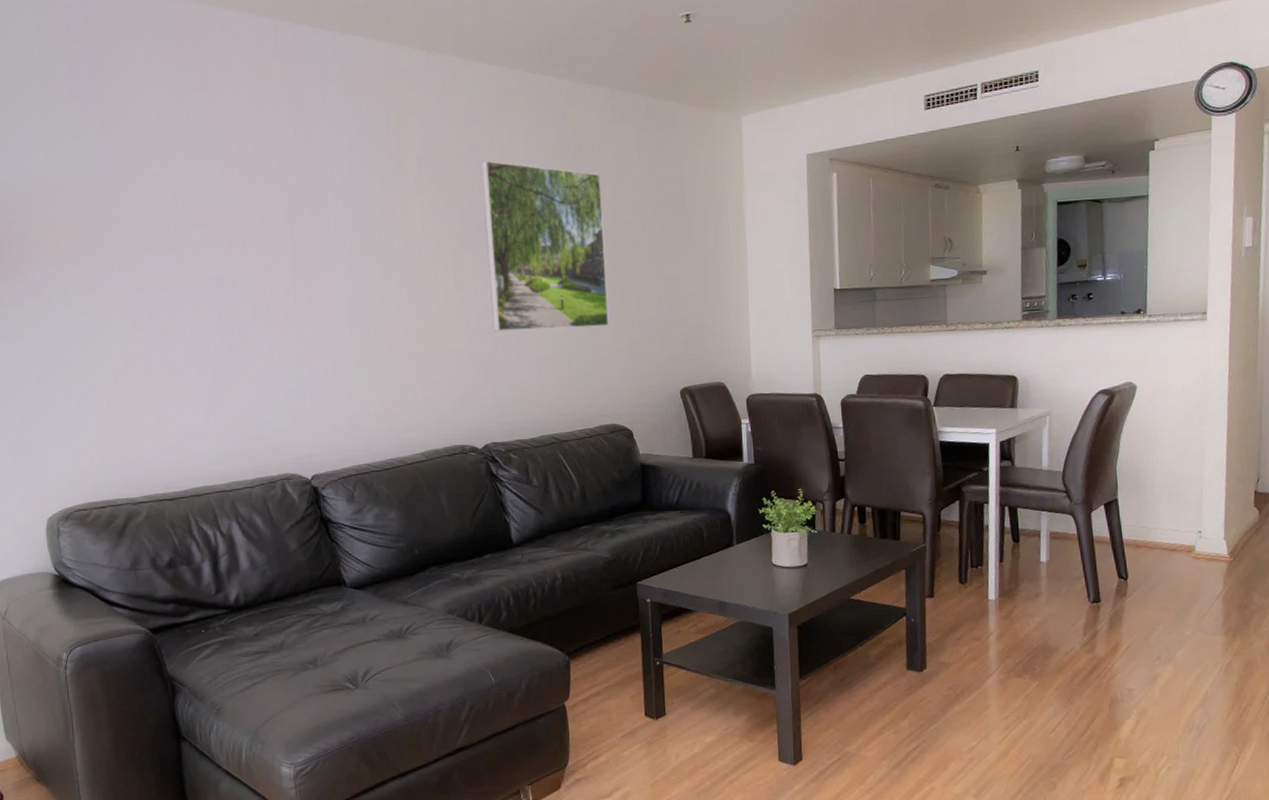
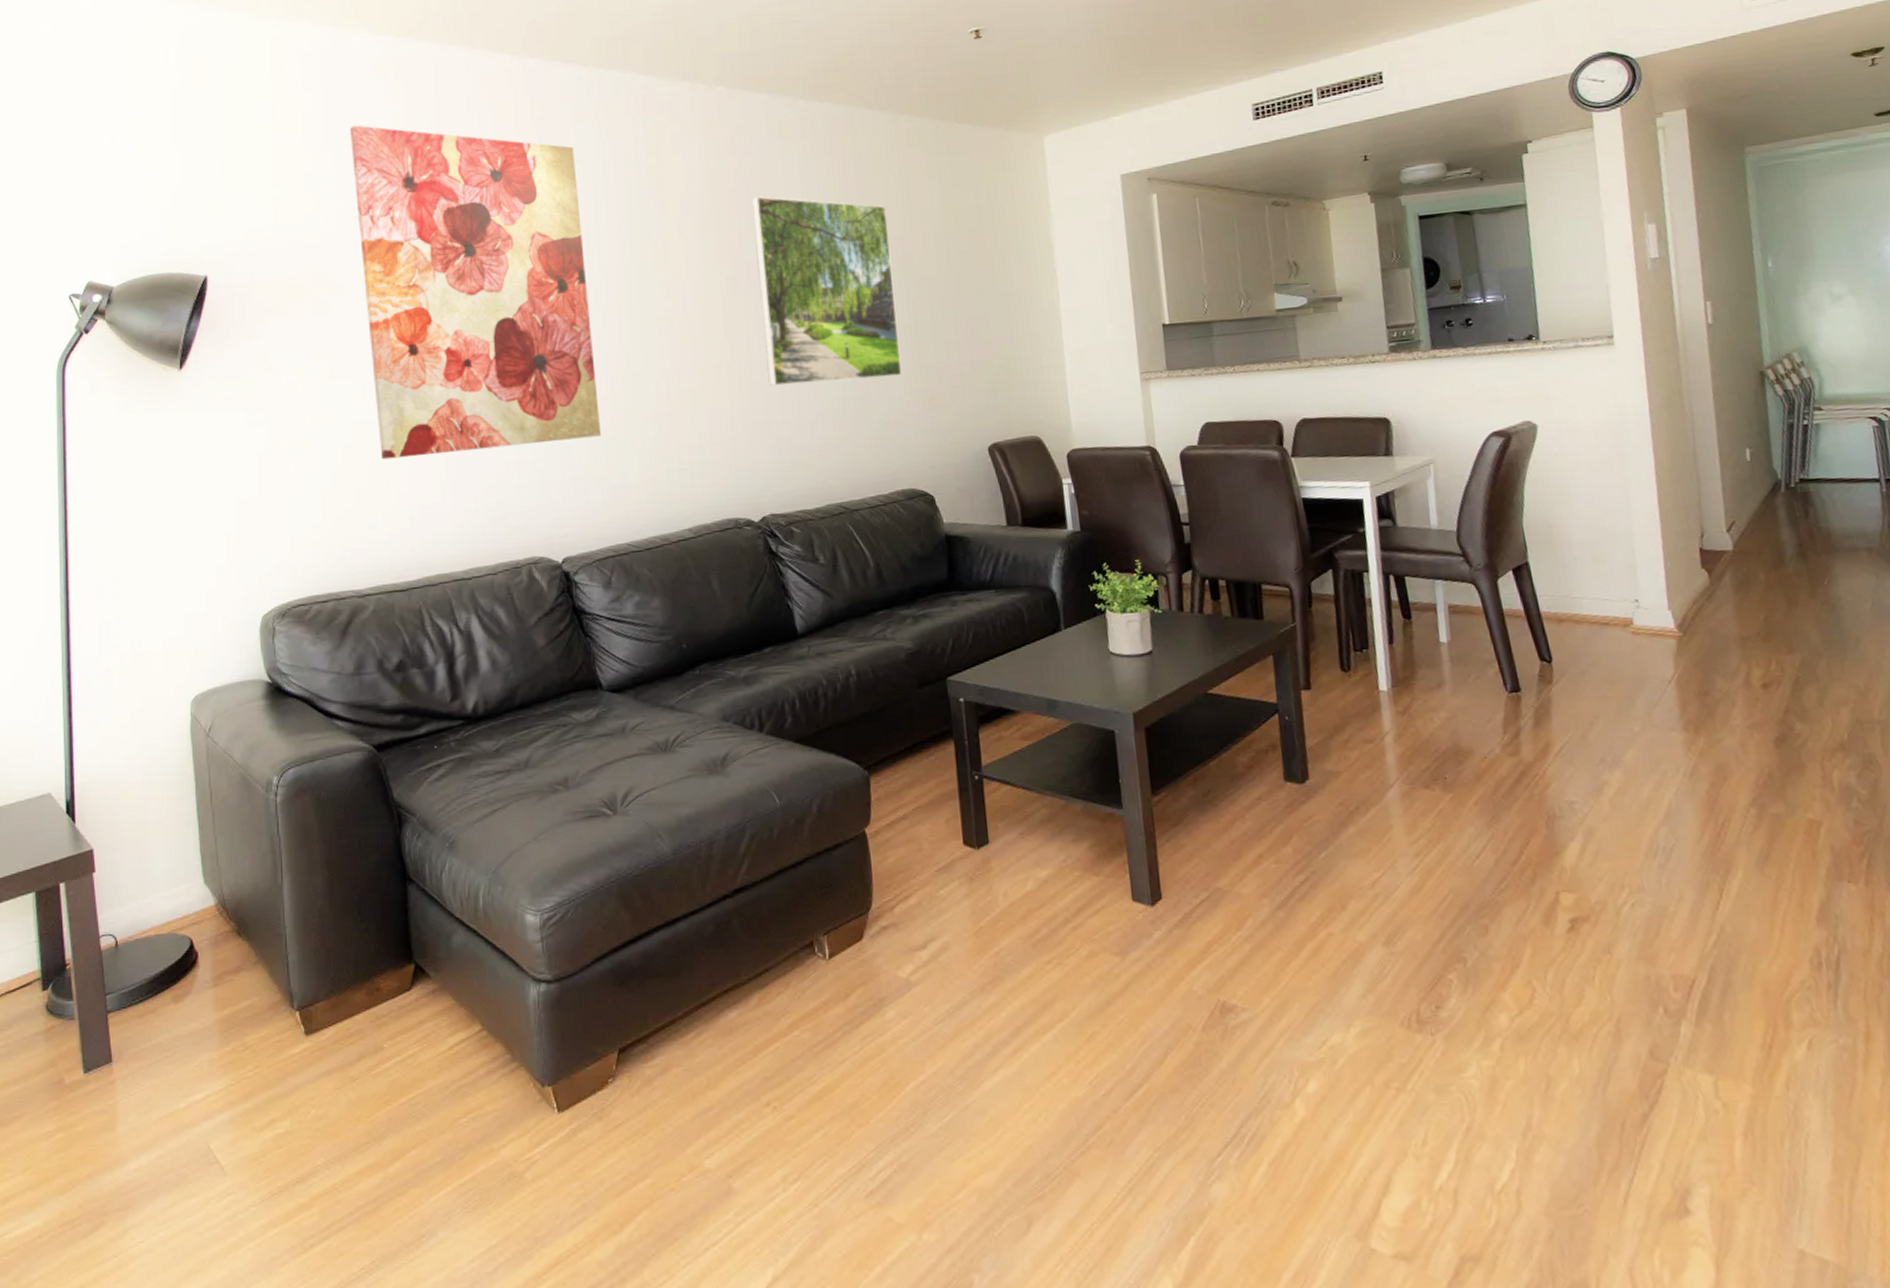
wall art: none [113,77,345,386] -> present [350,125,601,460]

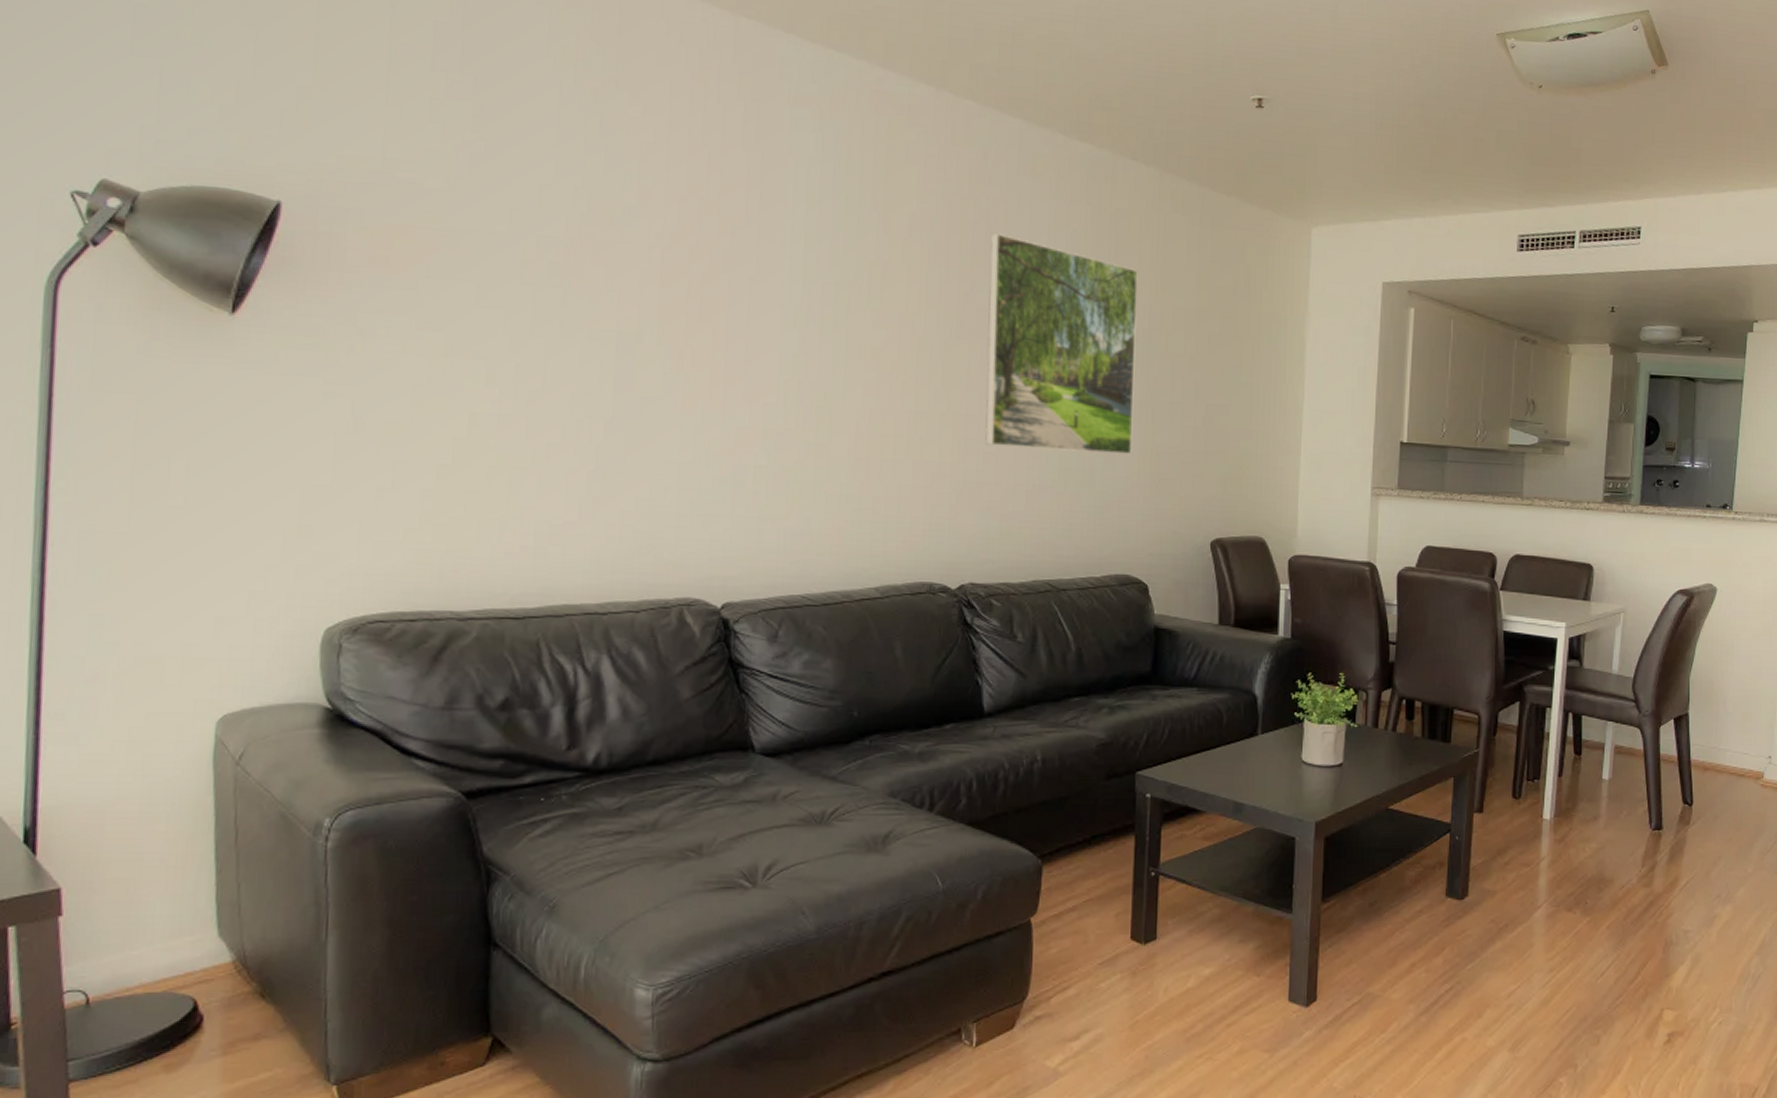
wall art: present [350,125,601,460] -> none [497,51,787,473]

